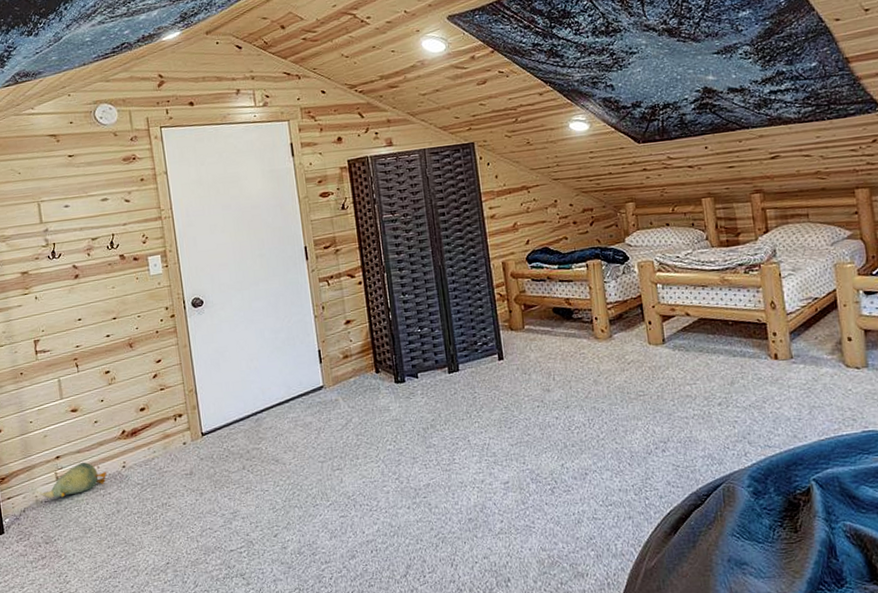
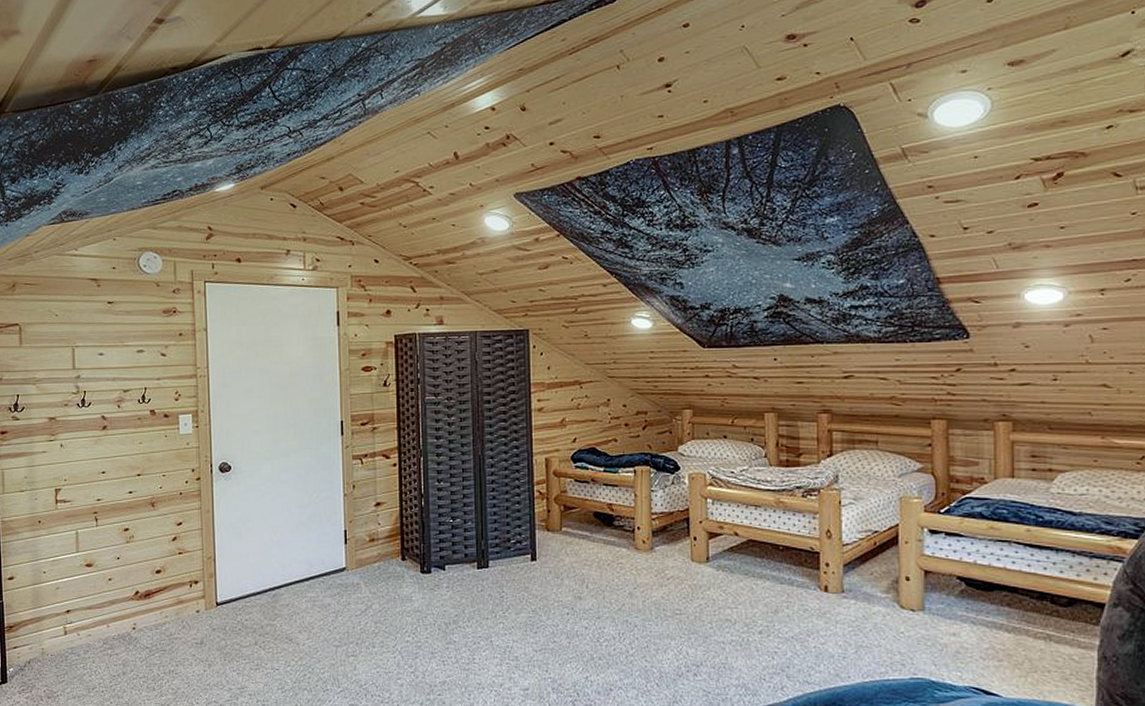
plush toy: present [37,462,107,499] -> none [44,620,116,653]

